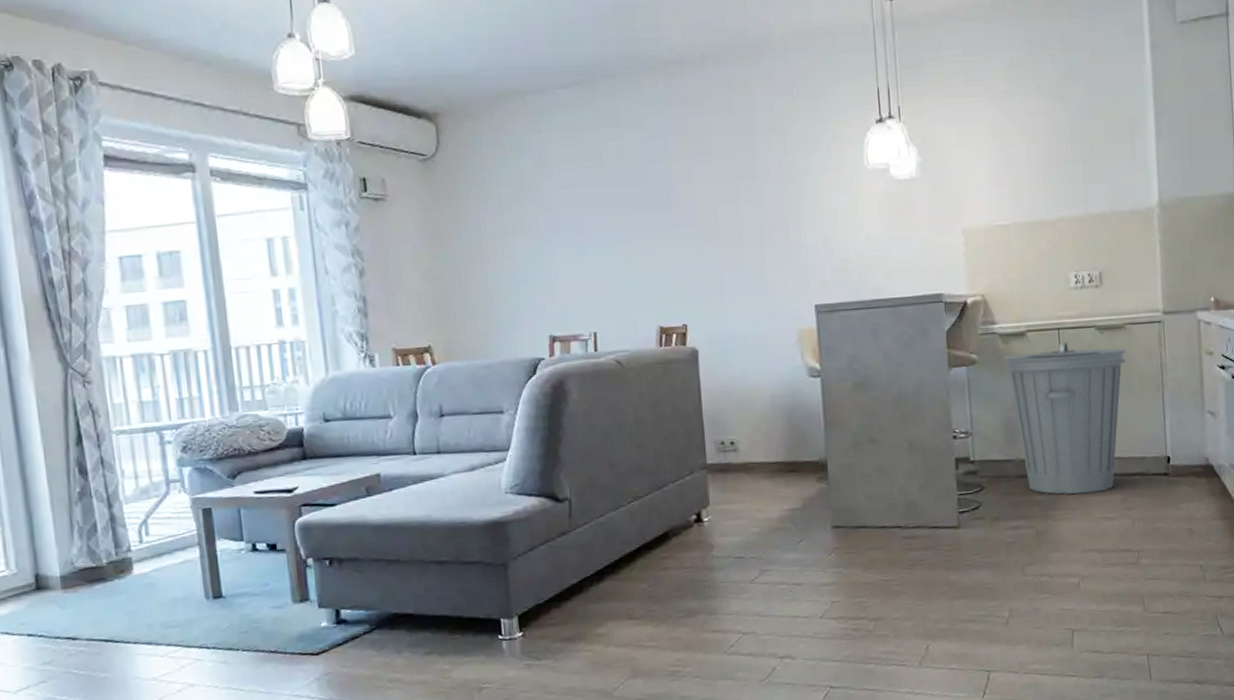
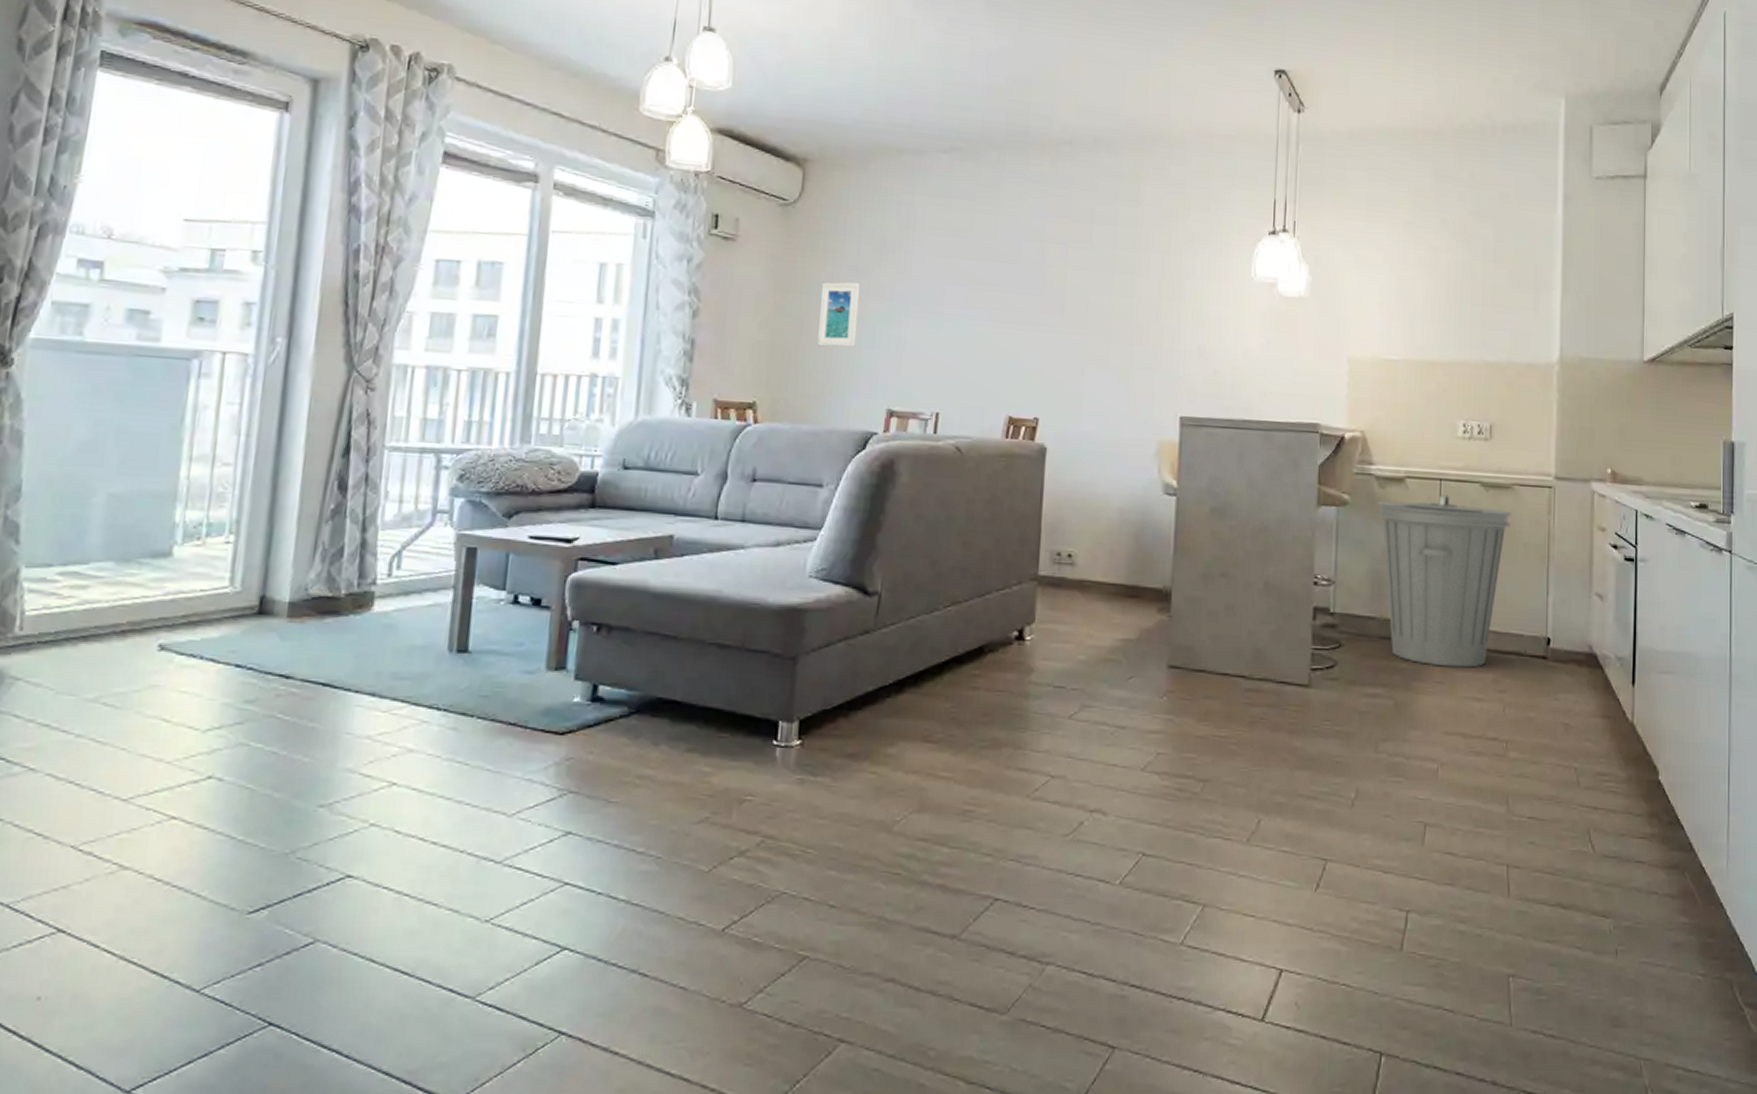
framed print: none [471,223,512,287] -> present [818,282,861,348]

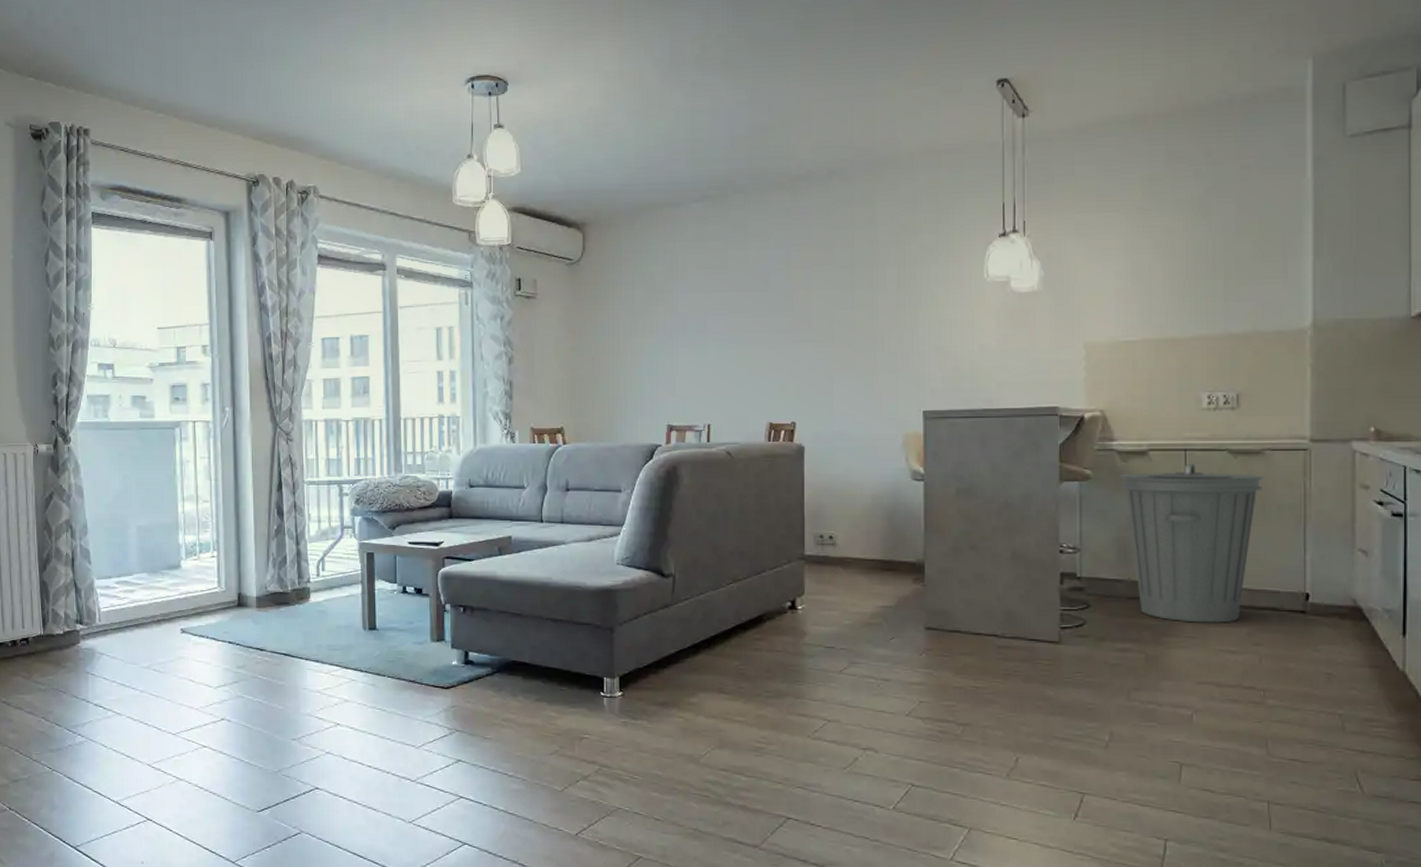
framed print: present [818,282,861,348] -> none [606,321,638,378]

